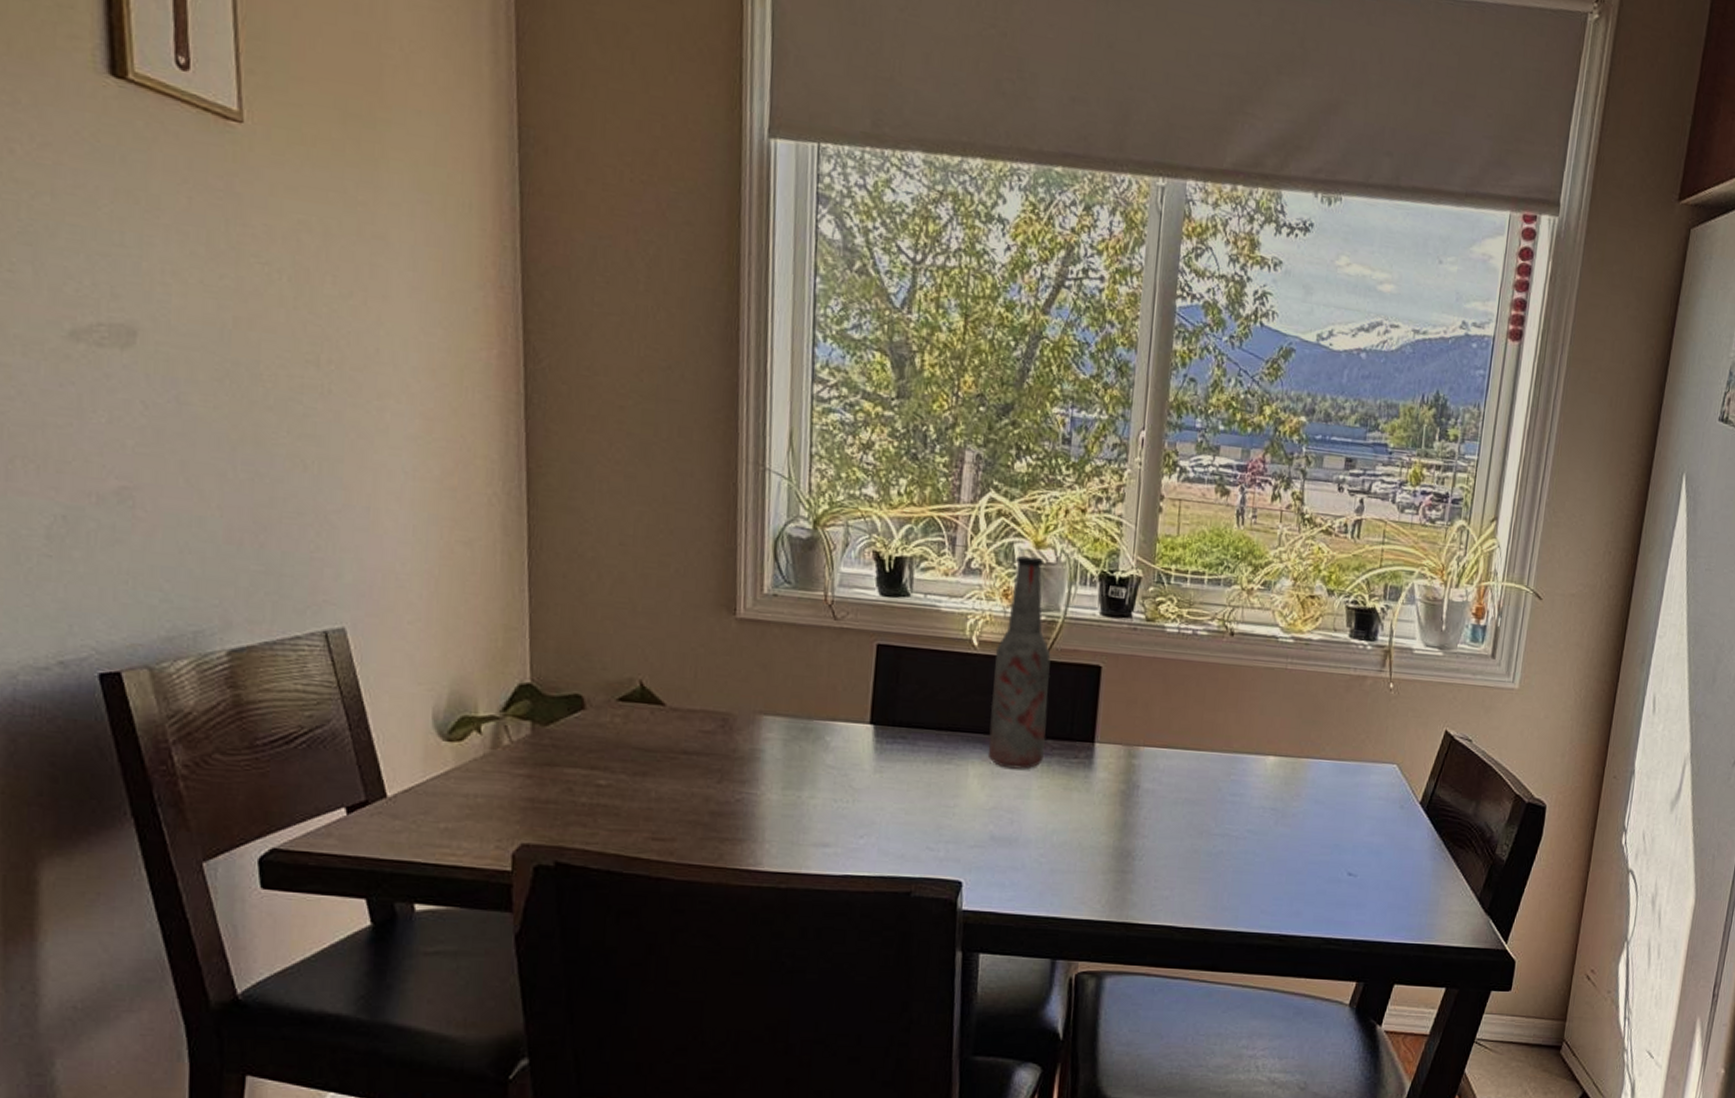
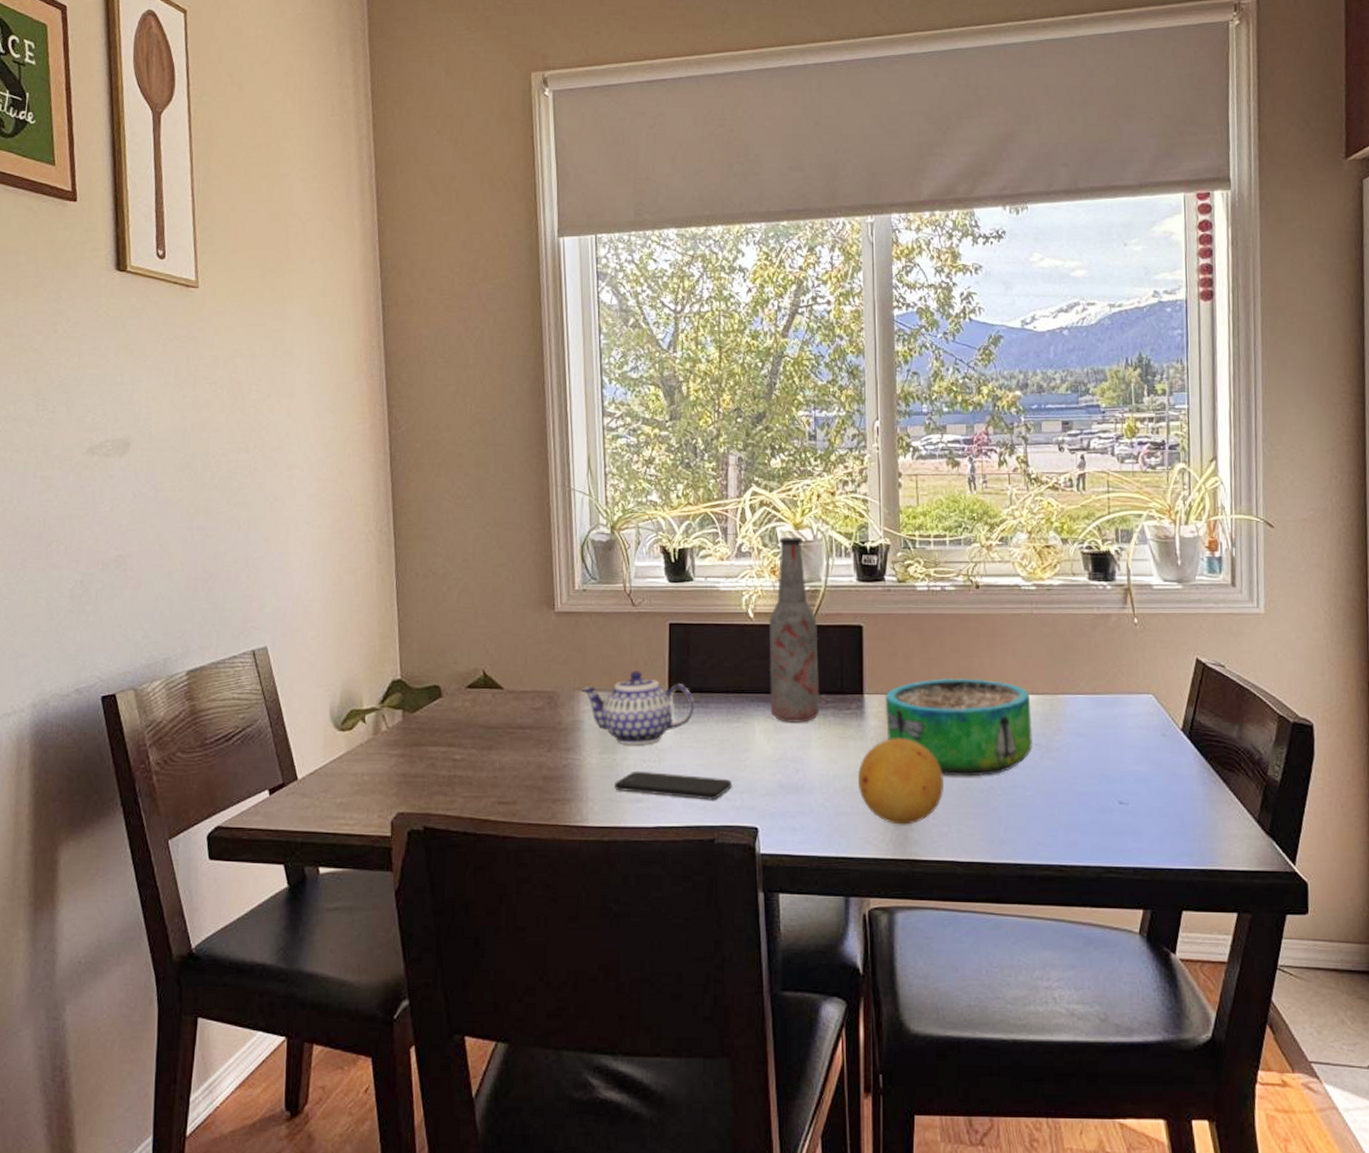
teapot: none [764,696,901,783] -> present [581,671,695,746]
smartphone: none [797,811,936,849] -> present [615,770,732,800]
fruit: none [1078,792,1171,887] -> present [857,738,943,825]
decorative bowl: none [1116,730,1273,839] -> present [885,677,1032,777]

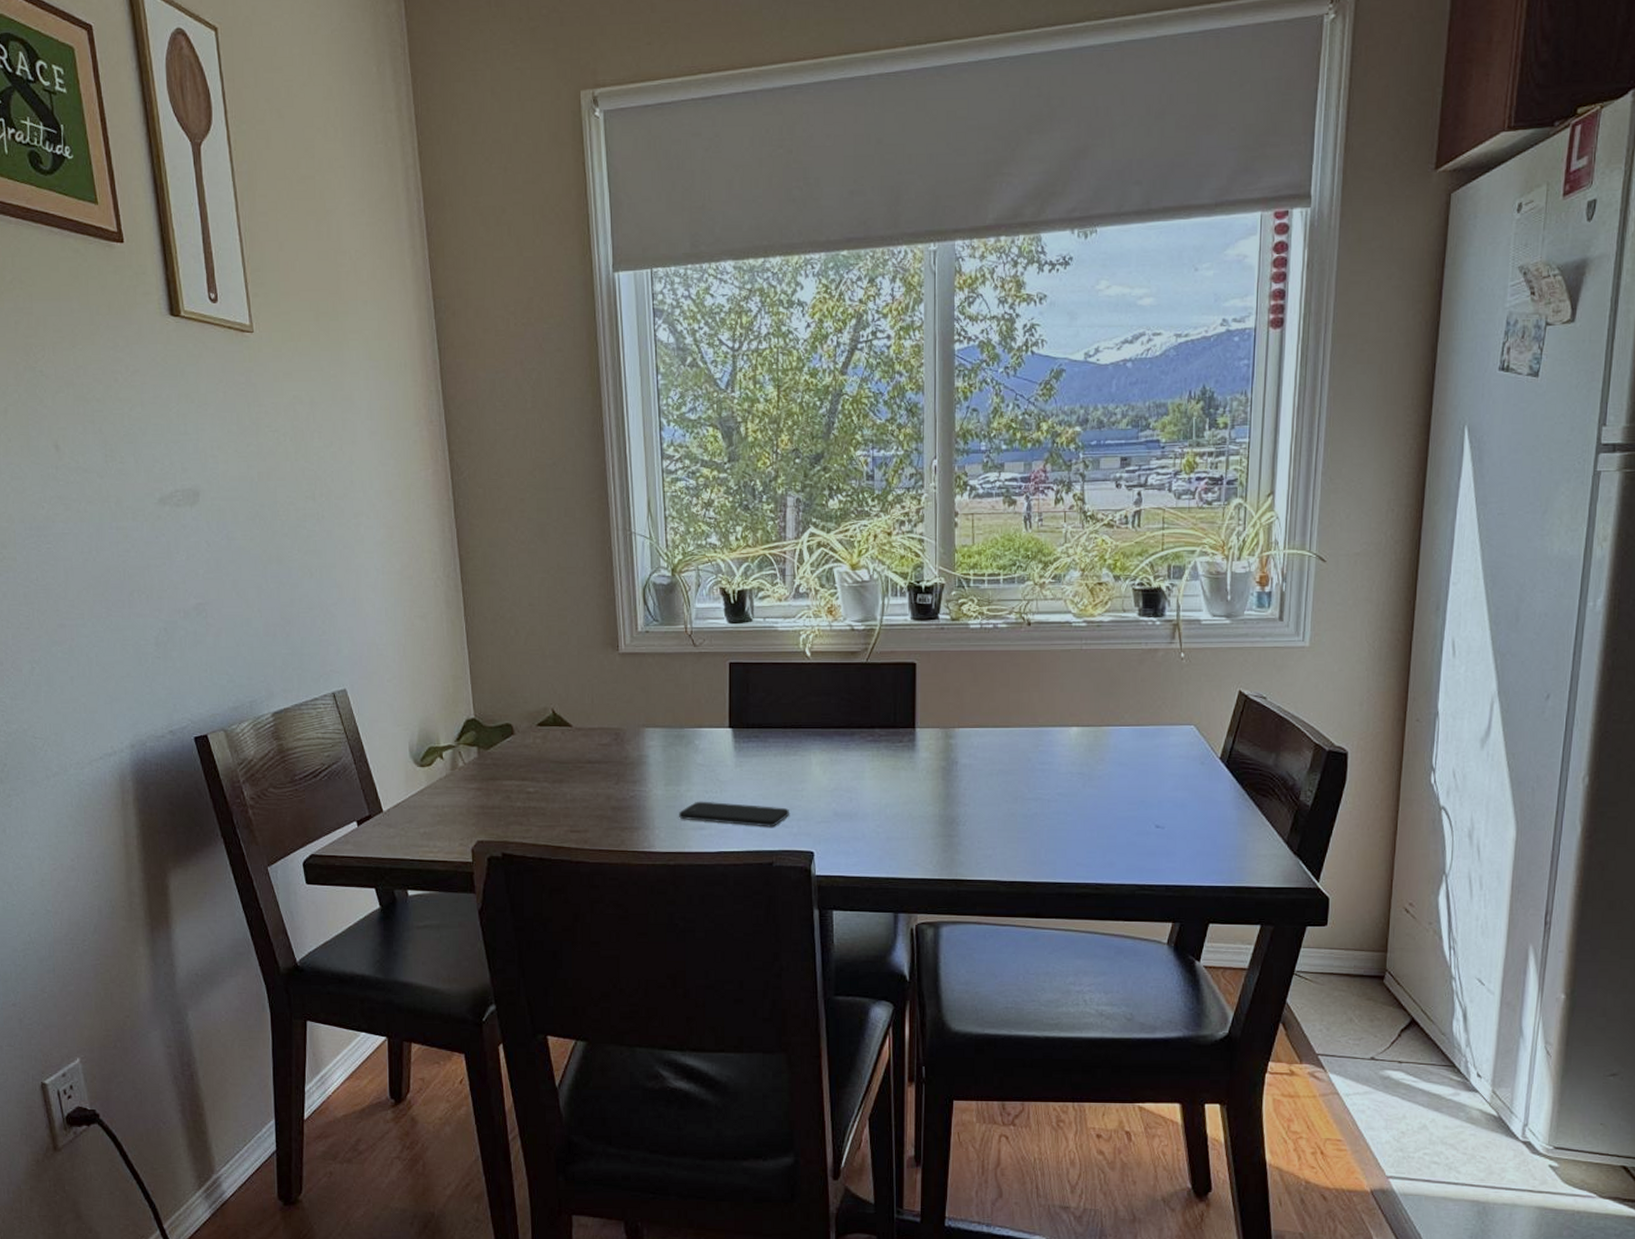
teapot: present [581,671,695,746] -> none [646,708,754,778]
bottle: present [769,536,820,723] -> none [825,577,874,755]
fruit: present [857,738,943,825] -> none [908,768,989,848]
decorative bowl: present [885,677,1032,777] -> none [936,711,1076,804]

